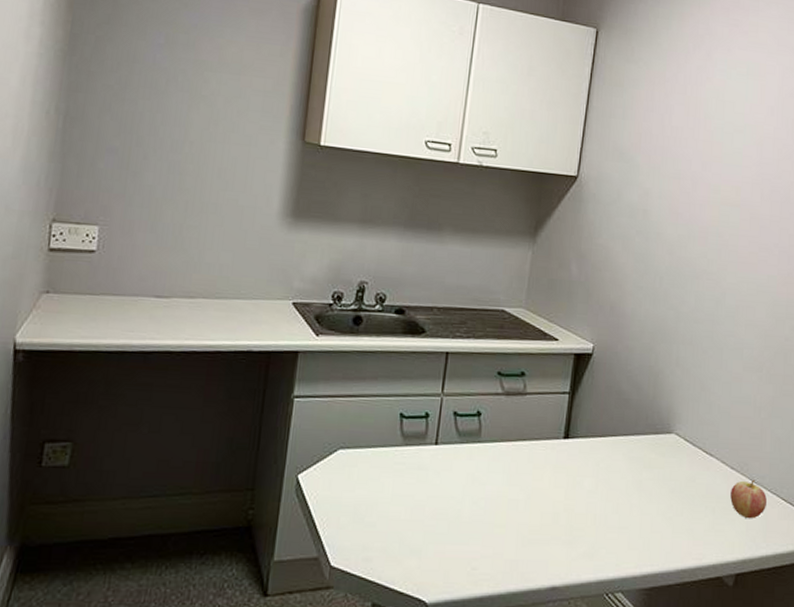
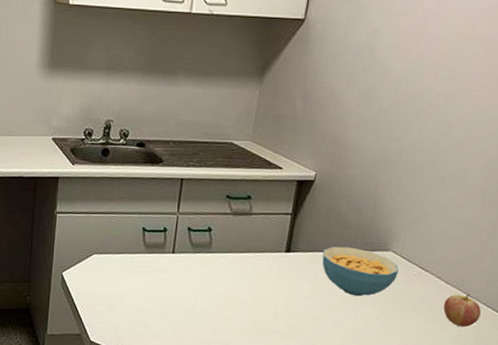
cereal bowl: none [603,429,684,489] -> present [322,246,399,297]

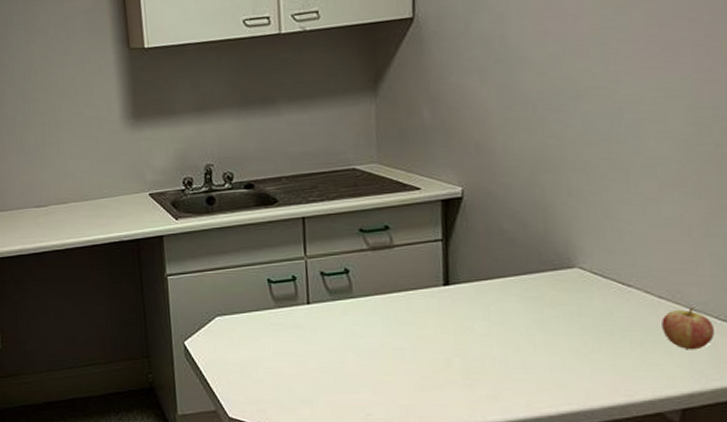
cereal bowl: present [322,246,399,297] -> none [490,269,593,328]

